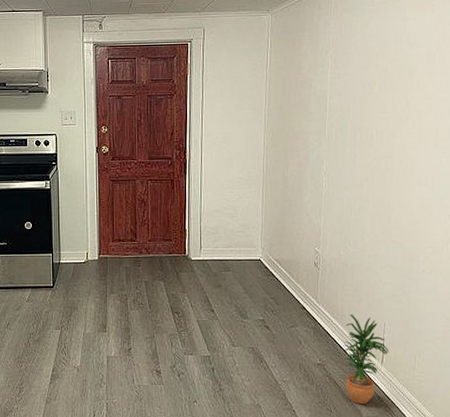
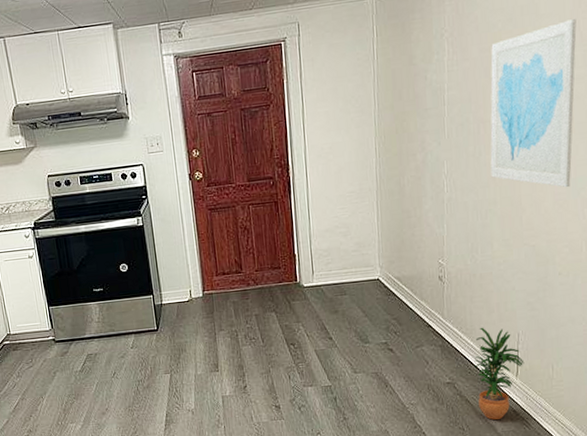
wall art: none [364,51,442,195] -> present [490,19,577,188]

